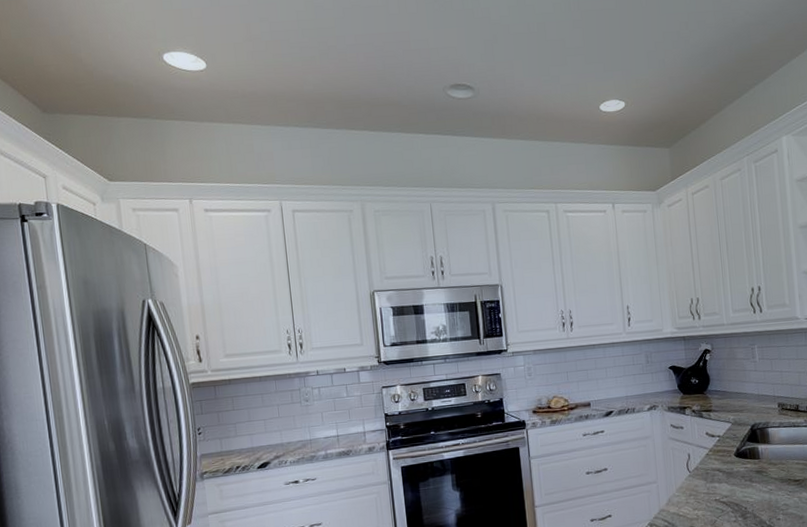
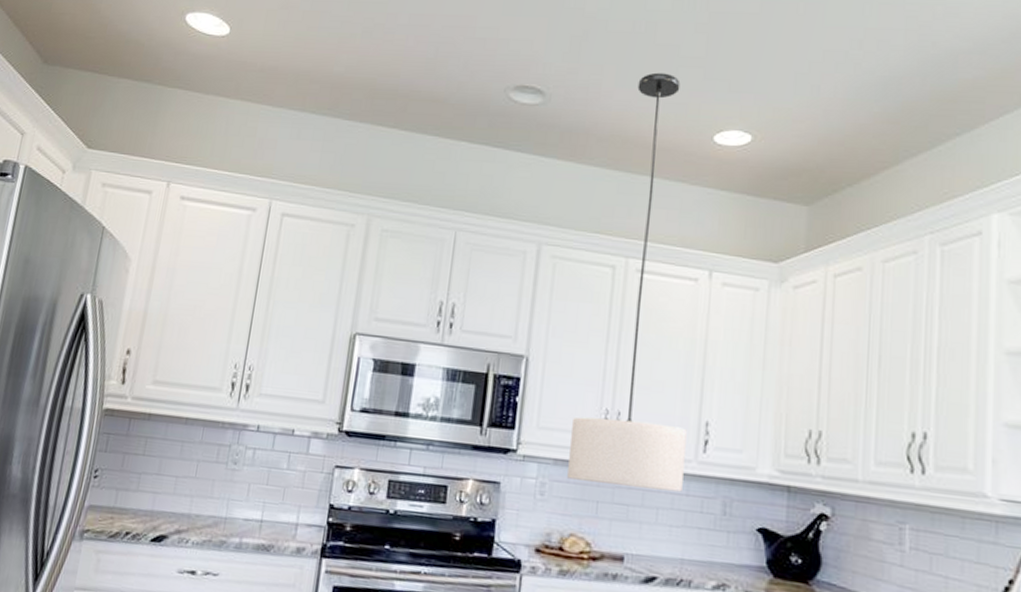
light fixture: none [540,62,619,361] -> present [567,72,687,492]

